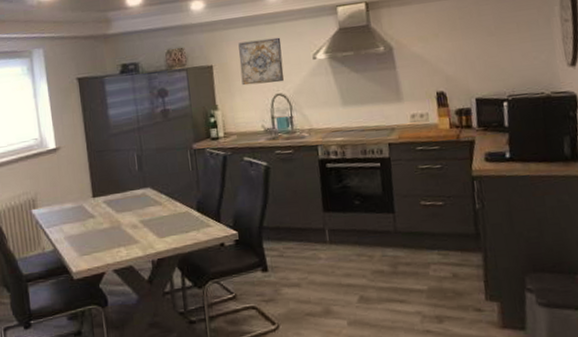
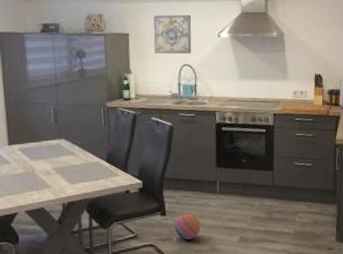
ball: none [279,268,311,301] -> present [174,213,201,240]

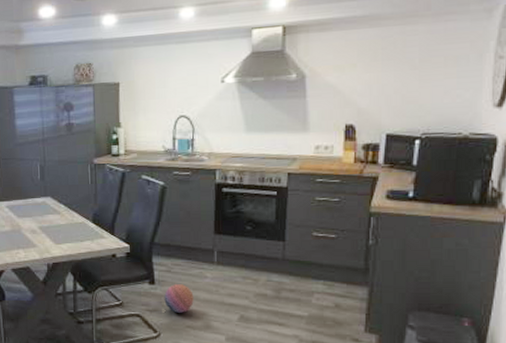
wall art: present [153,14,192,54] -> none [146,58,191,105]

